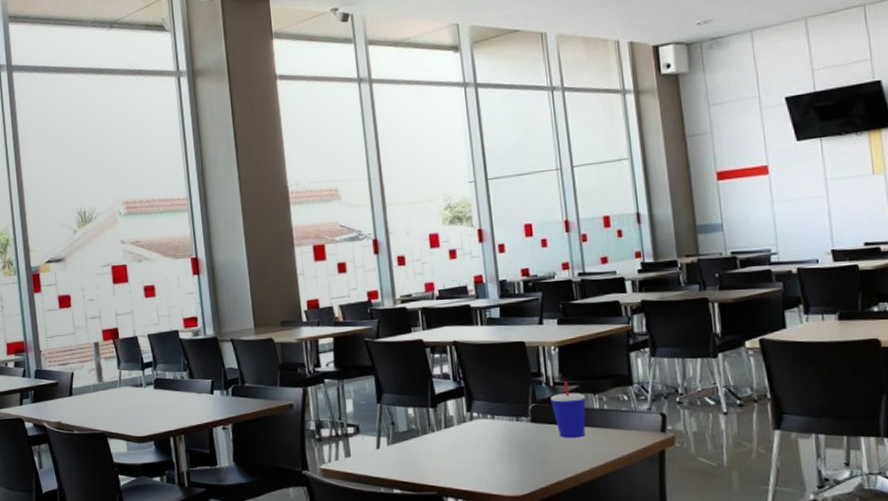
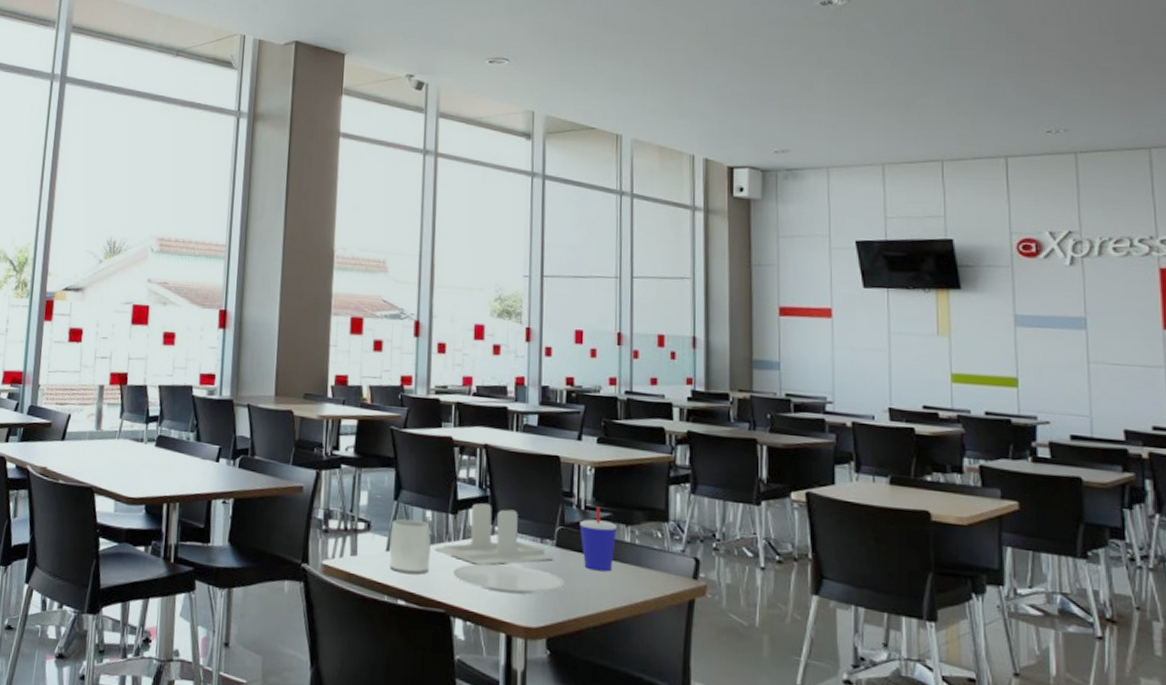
mug: none [377,417,418,466] -> present [389,518,431,575]
napkin holder: none [420,394,530,449] -> present [434,503,553,566]
plate: none [440,444,544,470] -> present [453,563,566,594]

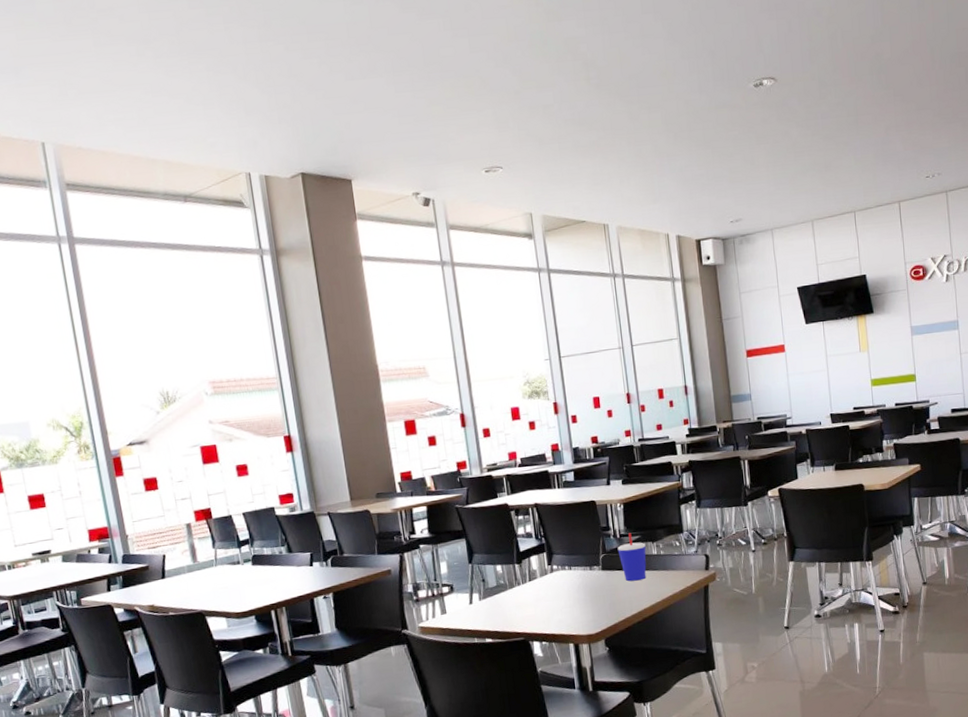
mug: present [389,518,431,575] -> none [470,574,507,619]
napkin holder: present [434,503,553,566] -> none [508,550,601,598]
plate: present [453,563,566,594] -> none [526,590,613,615]

